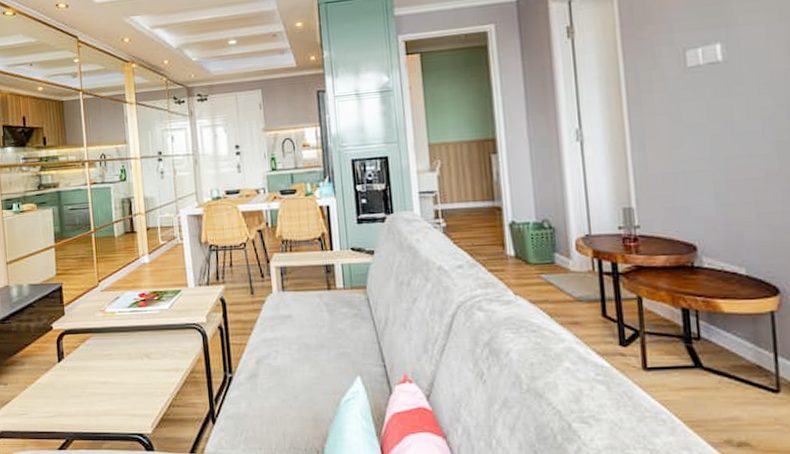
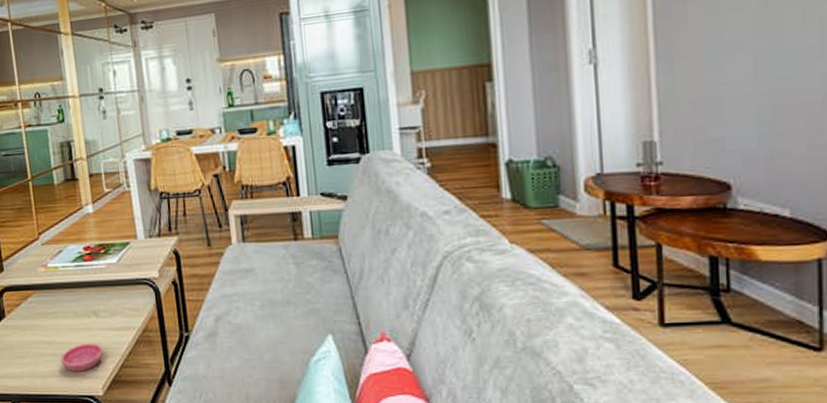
saucer: none [114,383,154,411] -> present [61,343,104,372]

